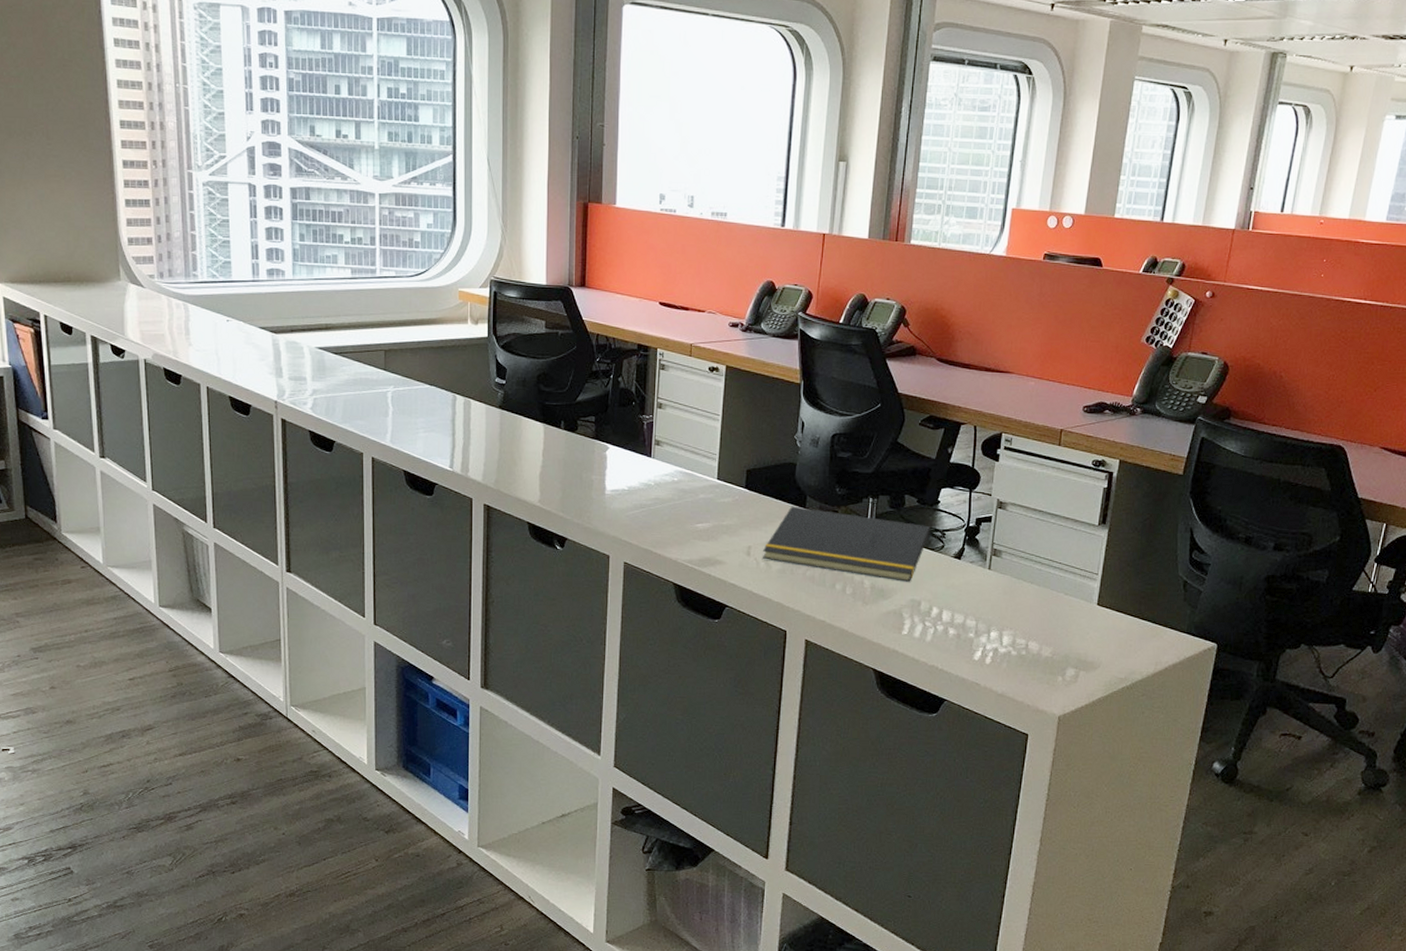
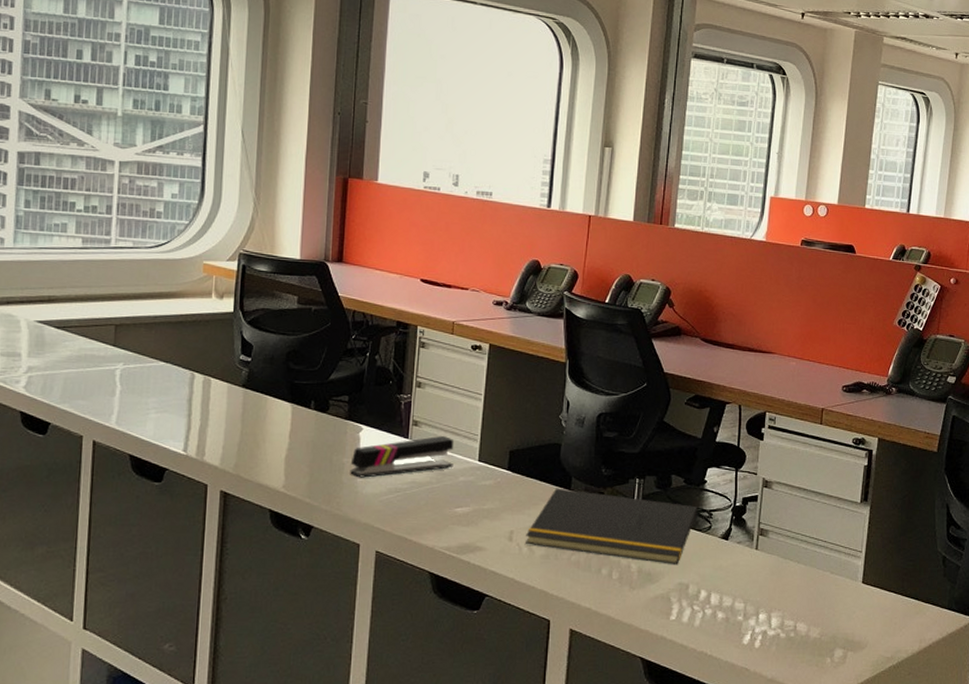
stapler: none [598,454,694,494] -> present [350,435,455,478]

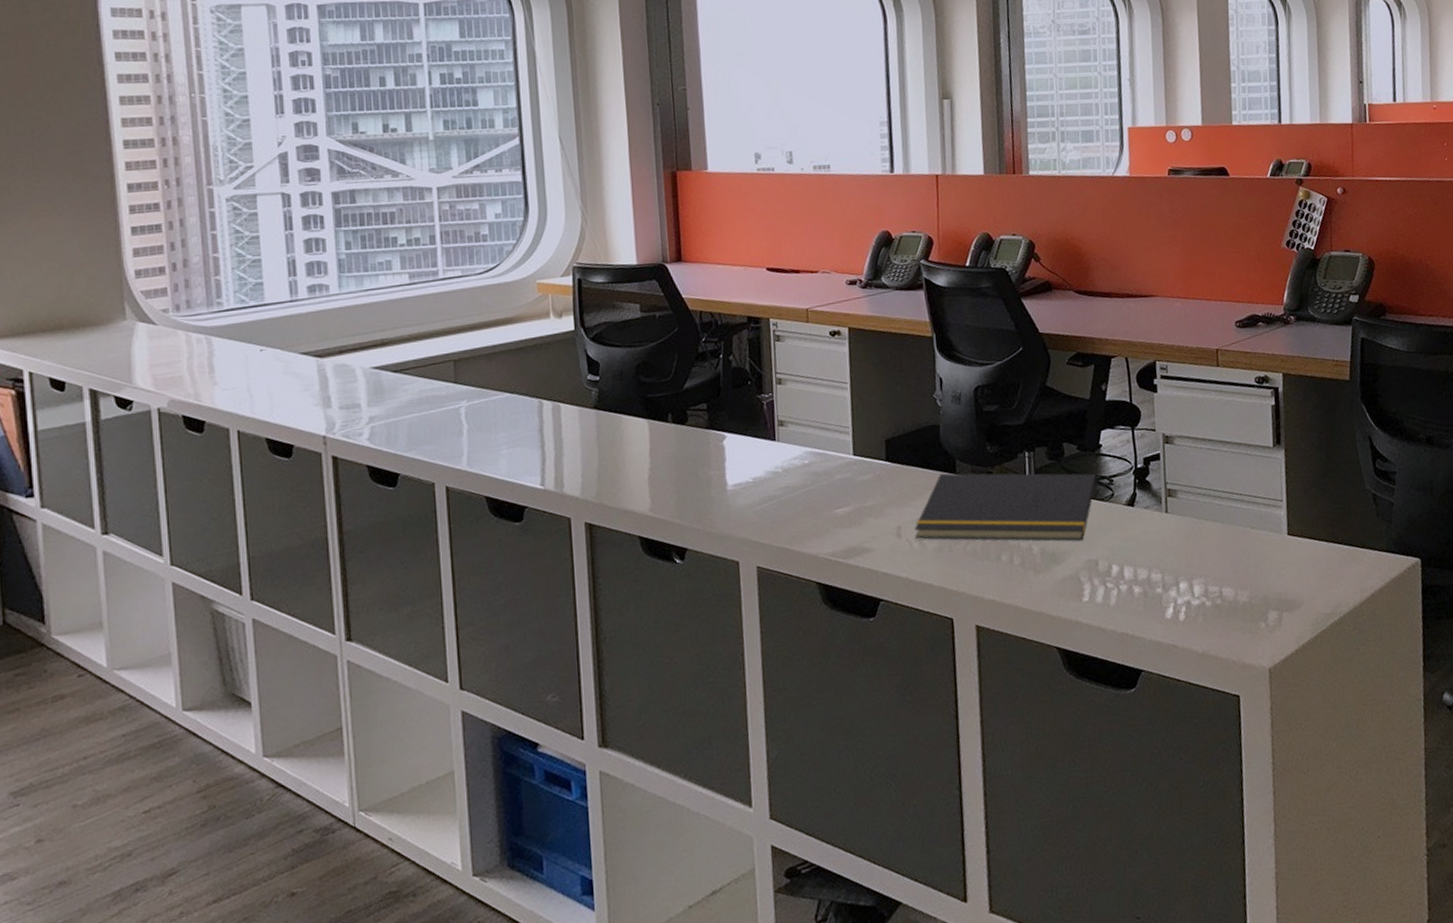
stapler: present [350,435,455,478] -> none [717,432,828,490]

